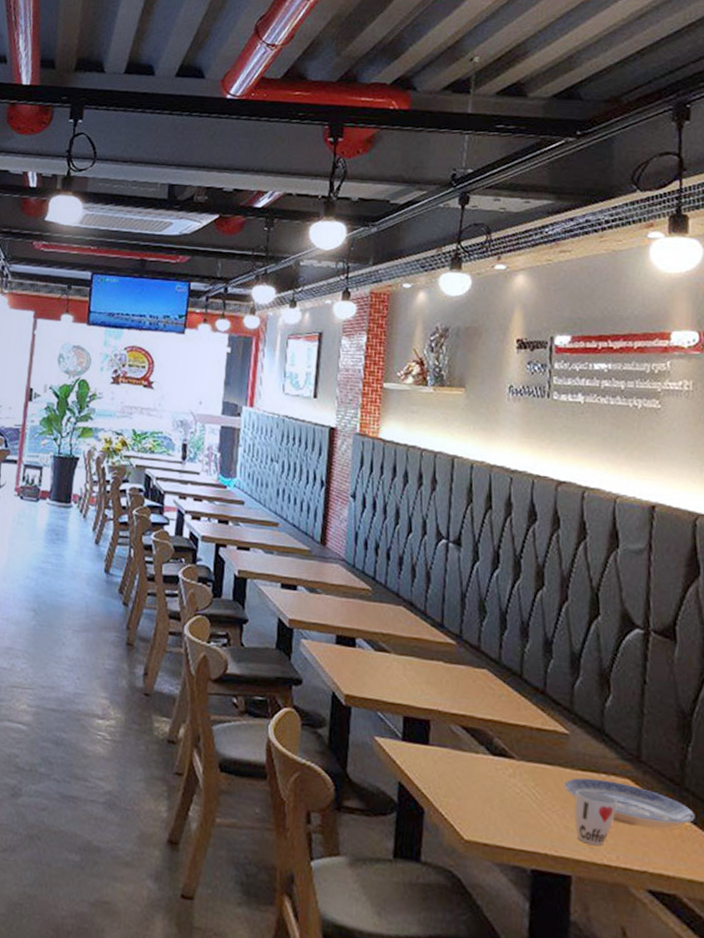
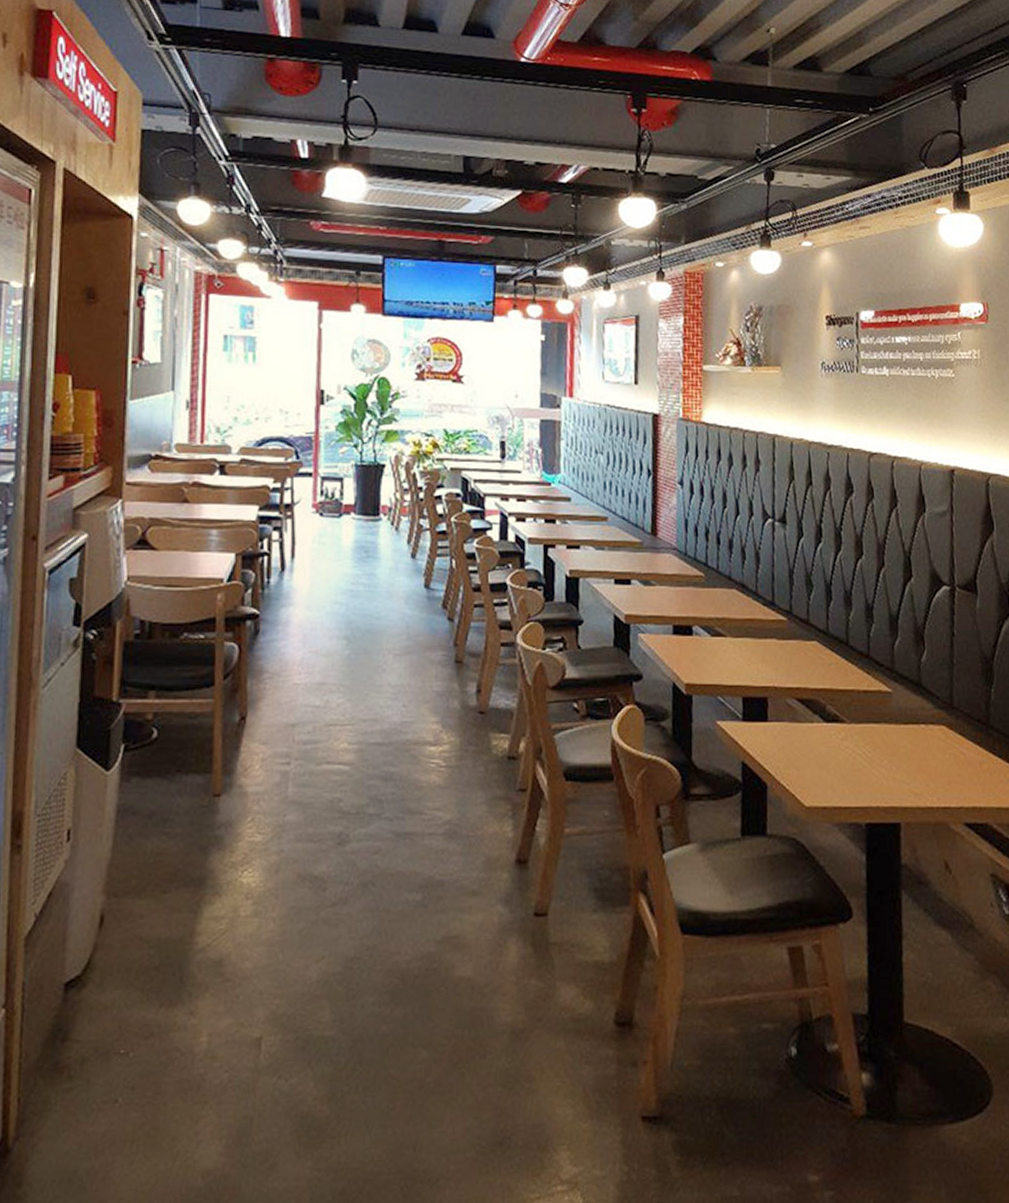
plate: present [564,778,695,830] -> none [890,730,1000,768]
cup: present [574,789,617,846] -> none [900,741,936,791]

